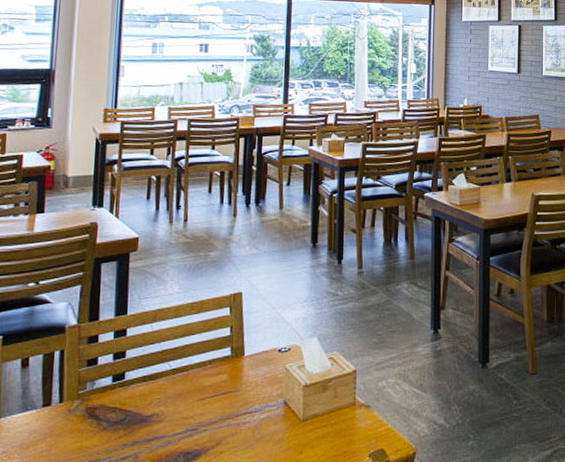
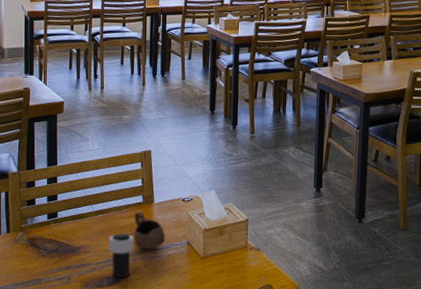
cup: none [187,395,219,451] -> present [108,233,133,277]
cup: none [218,367,258,414] -> present [133,211,166,250]

